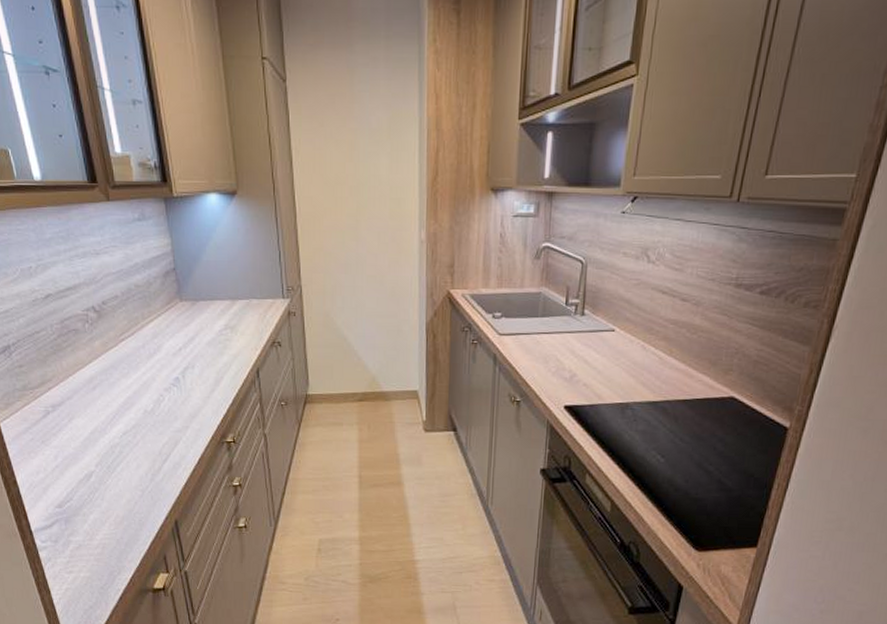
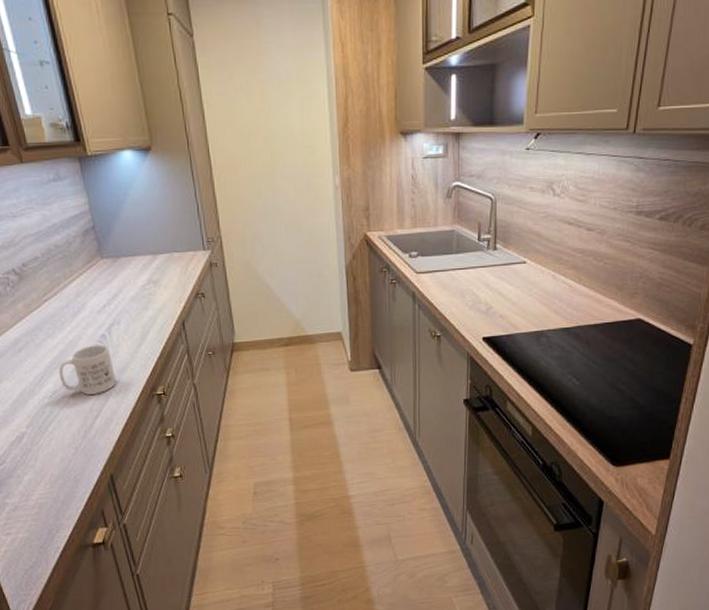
mug: none [130,387,188,438] -> present [58,345,117,395]

